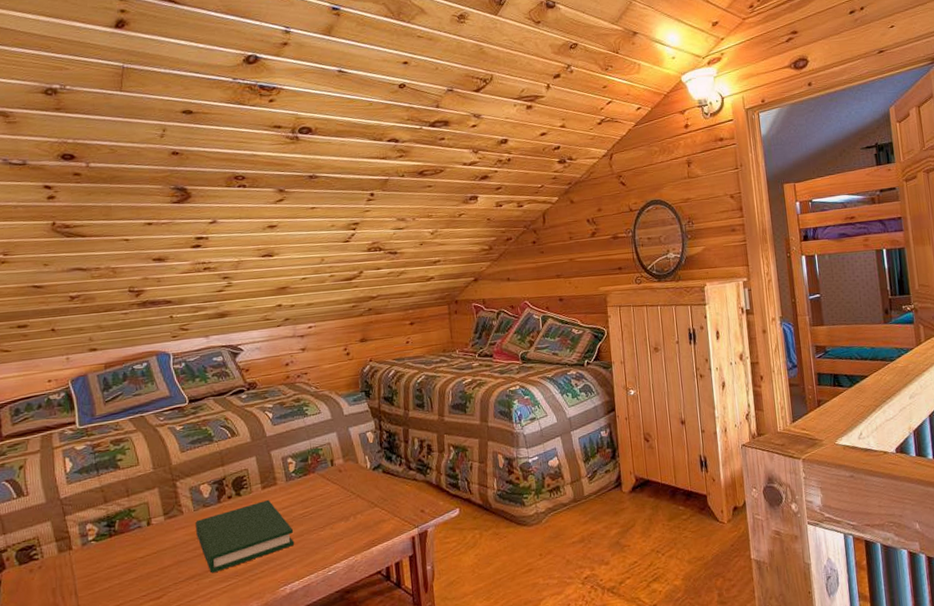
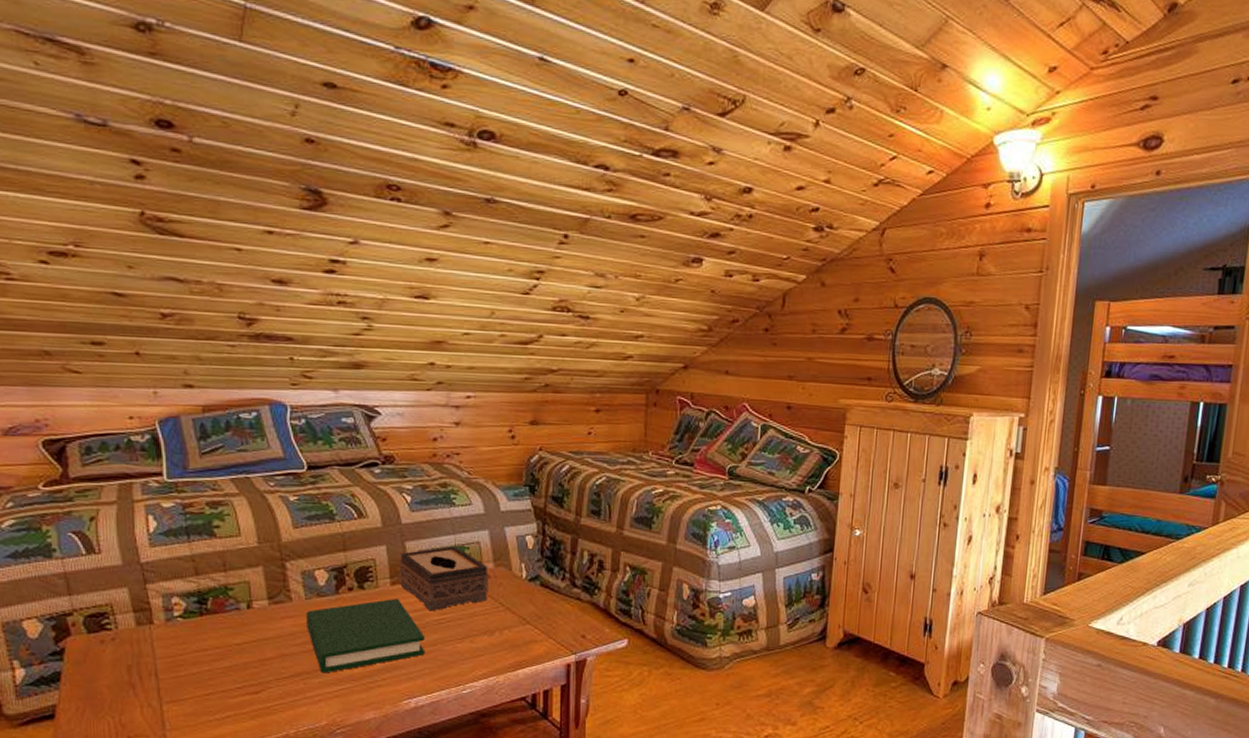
tissue box: none [267,449,341,507] -> present [399,546,489,611]

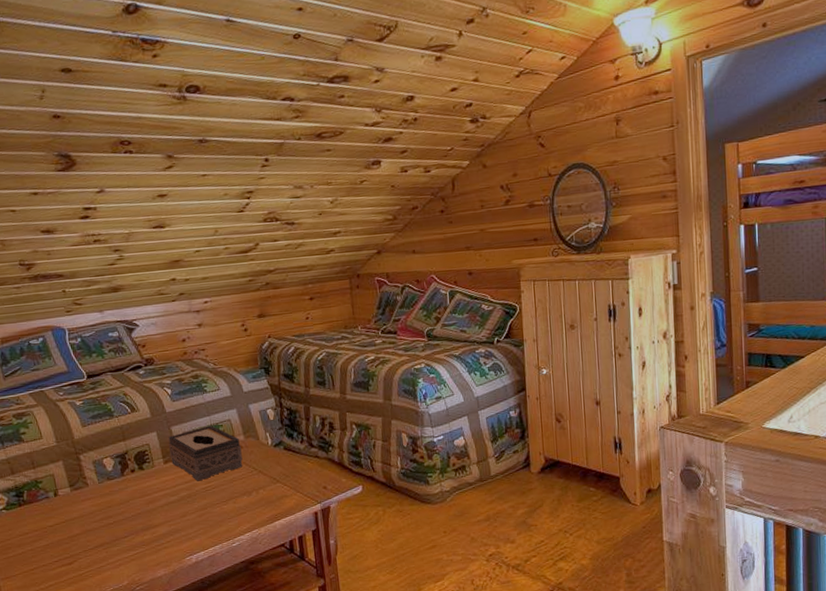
hardback book: present [307,598,426,674] -> none [101,473,199,542]

